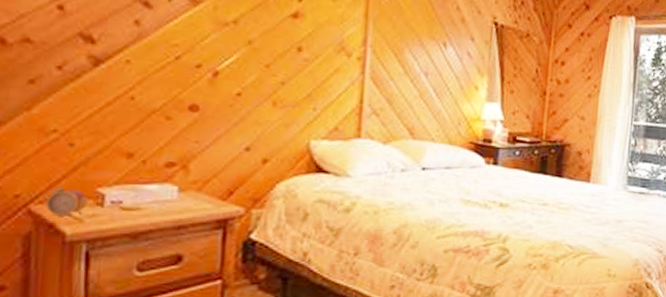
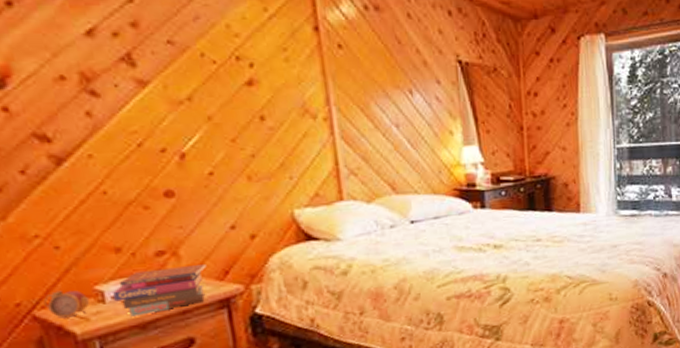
books: none [113,180,213,225] -> present [113,264,207,317]

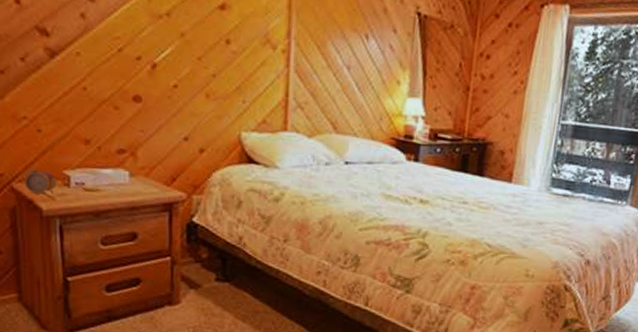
books: present [113,264,207,317] -> none [77,164,158,205]

